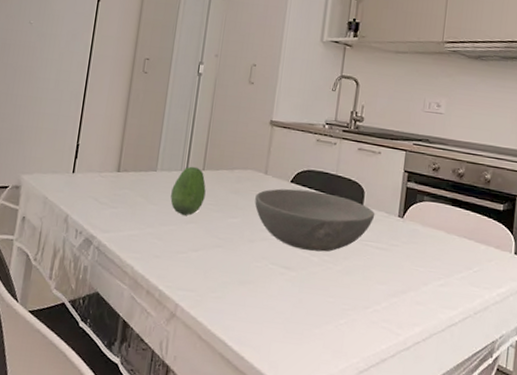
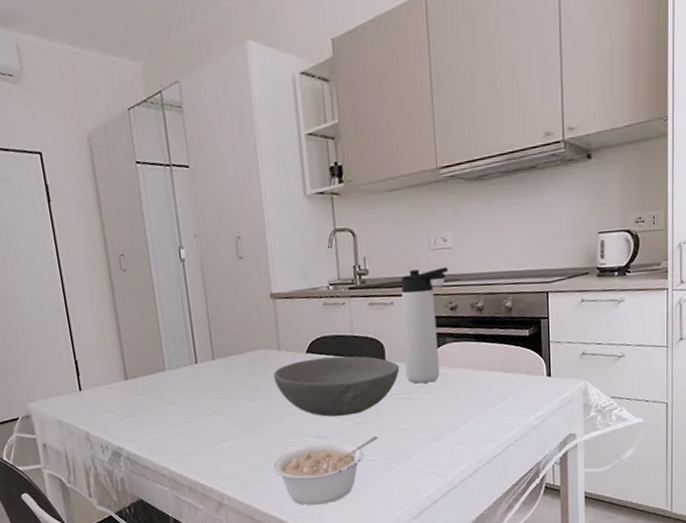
fruit: present [170,166,206,216] -> none [186,358,223,409]
legume: none [232,272,341,338] -> present [272,436,378,506]
thermos bottle: none [379,126,437,236] -> present [401,267,448,384]

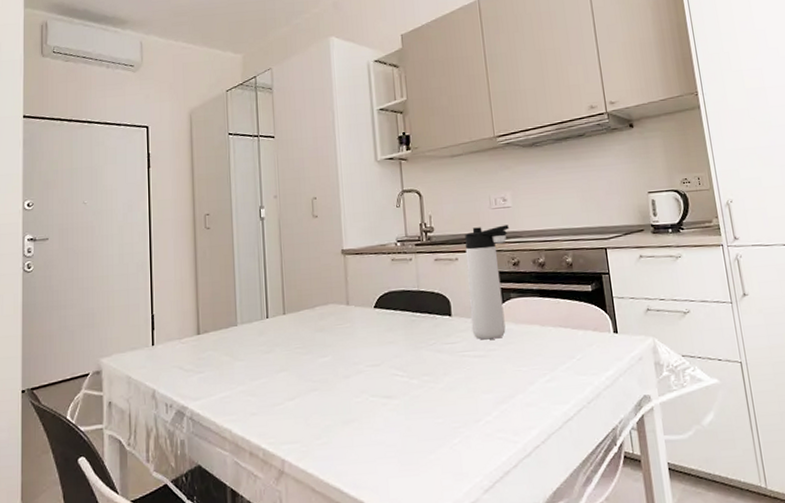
legume: present [272,436,378,506] -> none [337,397,446,475]
bowl: present [274,356,400,417] -> none [342,311,466,375]

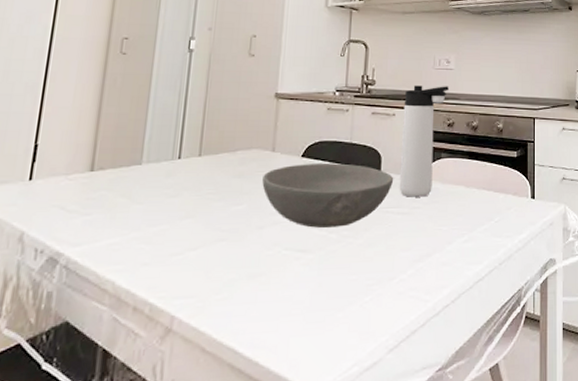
bowl: none [342,311,466,375] -> present [262,163,394,228]

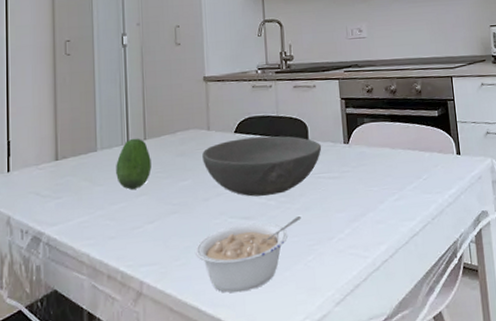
fruit: none [160,153,204,210] -> present [116,138,152,190]
legume: none [240,253,363,334] -> present [195,216,301,293]
thermos bottle: present [399,85,449,197] -> none [322,54,364,162]

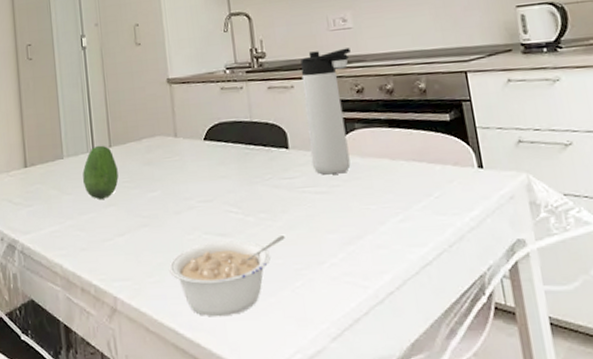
bowl: present [202,135,322,197] -> none [170,143,305,211]
thermos bottle: none [322,54,364,162] -> present [300,48,351,175]

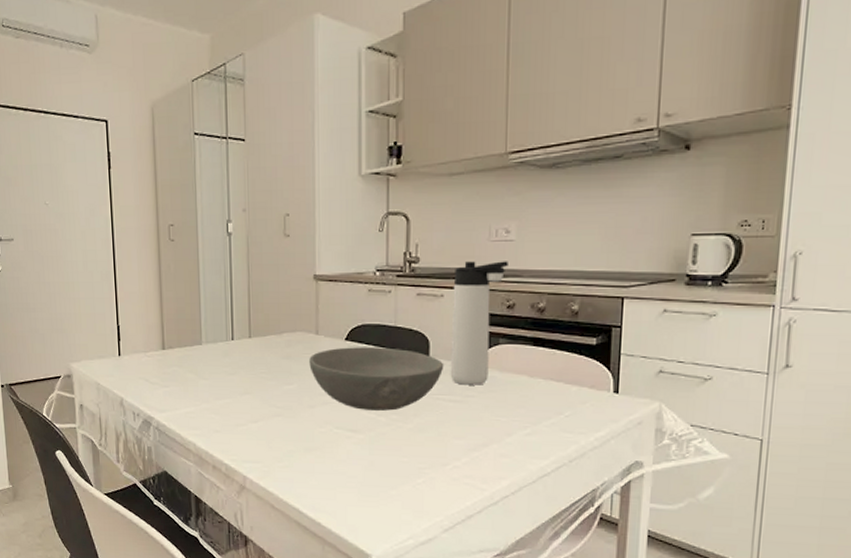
fruit: present [83,145,119,199] -> none [221,335,256,387]
legume: present [169,236,285,317] -> none [299,436,413,503]
bowl: none [170,143,305,211] -> present [309,347,444,411]

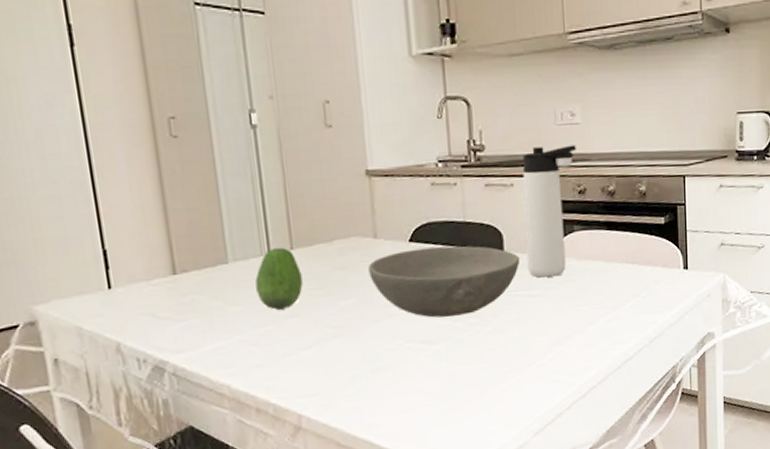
fruit: none [221,335,256,387] -> present [255,247,303,310]

